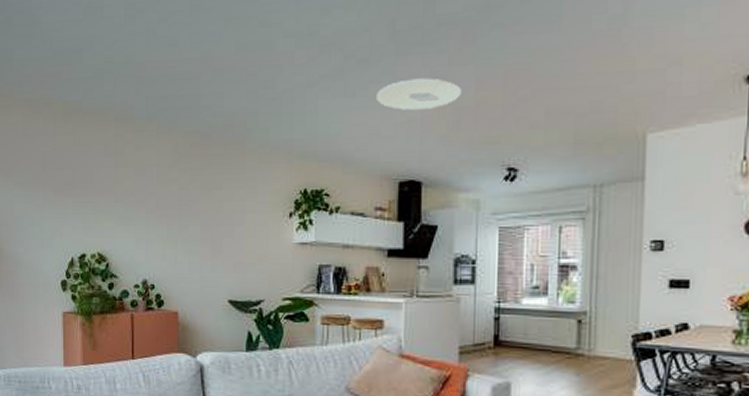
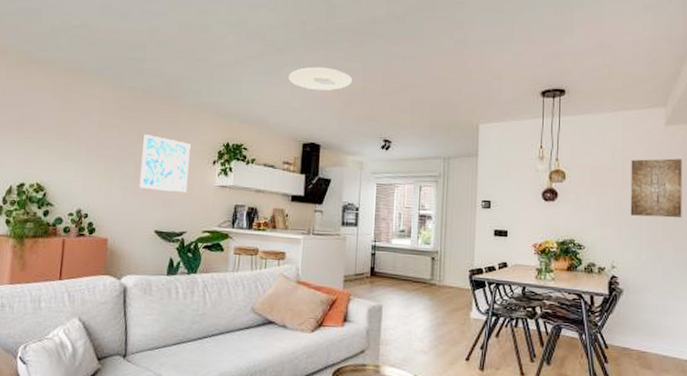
wall art: none [207,187,262,253] -> present [139,134,191,192]

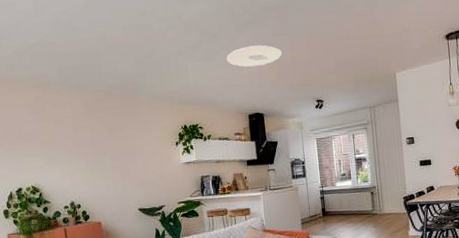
wall art: present [139,134,191,192] -> none [113,129,159,176]

